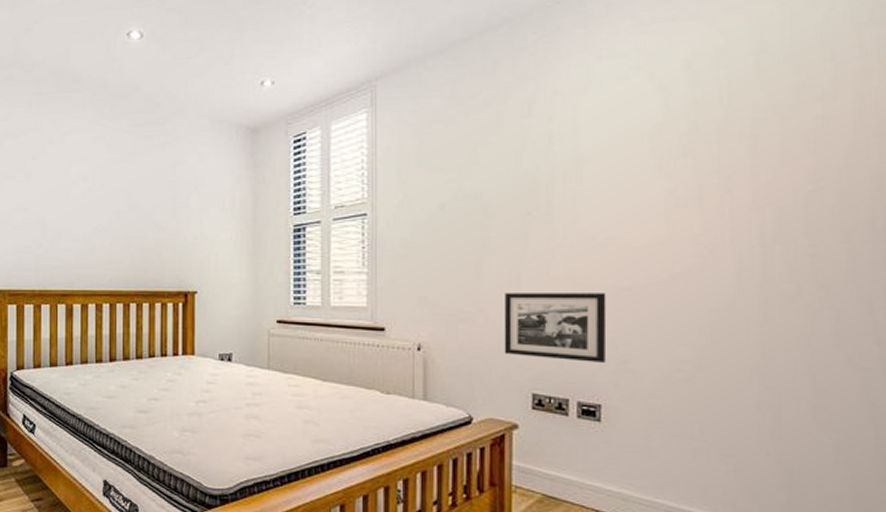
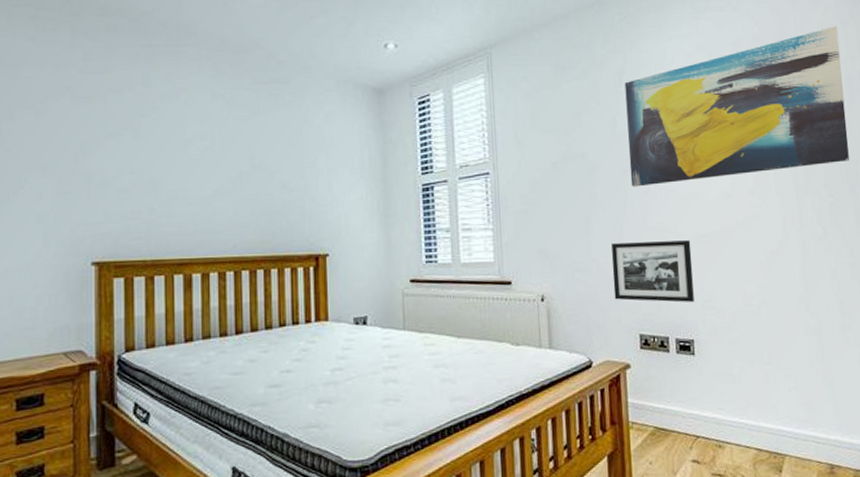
wall art: none [534,31,849,231] -> present [624,26,849,187]

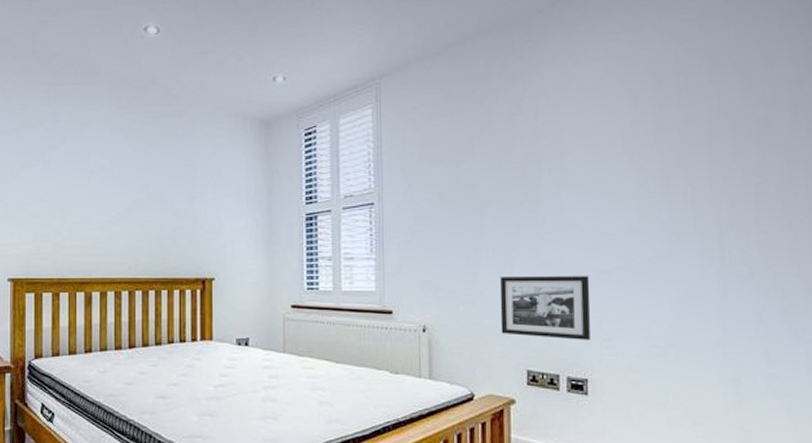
wall art: present [624,26,849,187] -> none [523,43,788,219]

